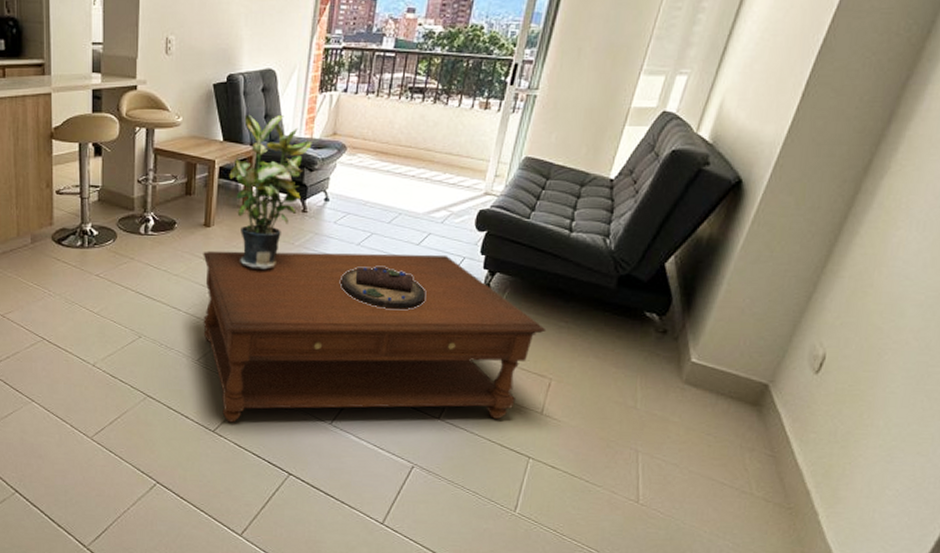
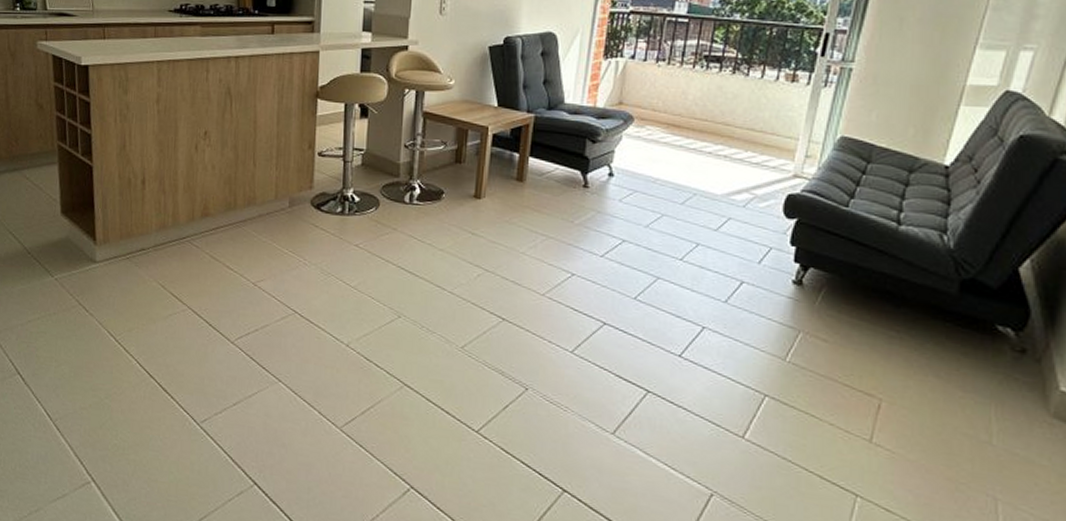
coffee table: present [203,251,547,423] -> none [469,225,873,444]
potted plant: present [229,114,312,270] -> none [503,79,596,250]
decorative bowl: present [340,266,427,310] -> none [626,251,726,305]

